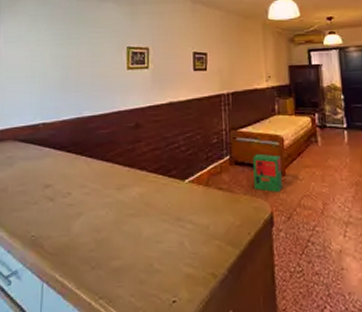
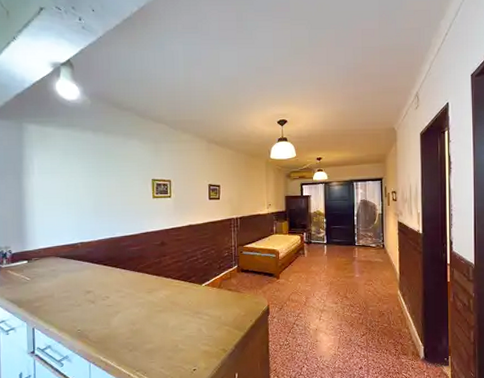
cardboard box: present [253,154,282,192] -> none [255,264,277,291]

